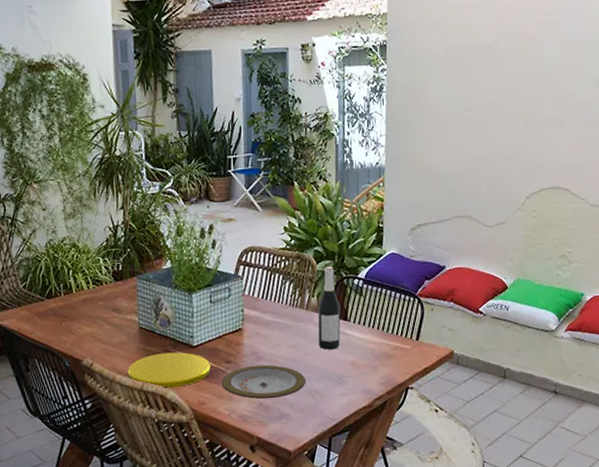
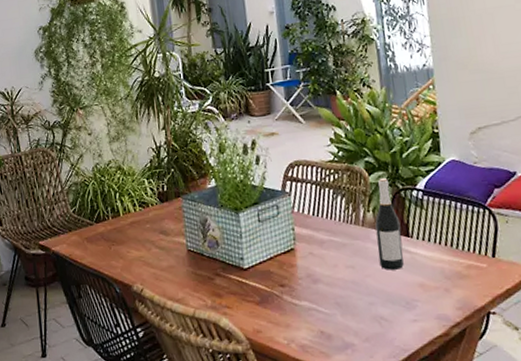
plate: present [127,352,211,388] -> none [178,275,264,315]
plate: present [221,364,305,399] -> none [276,287,369,327]

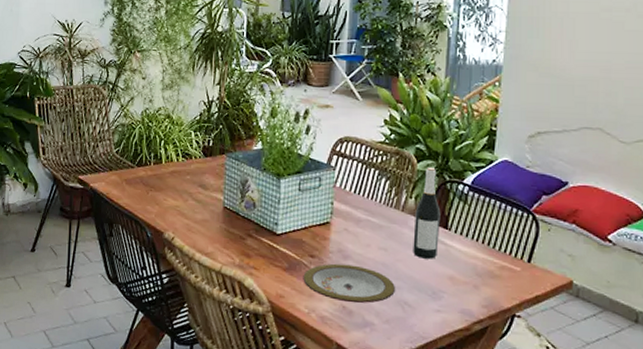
plate: none [276,287,369,327] -> present [303,263,395,303]

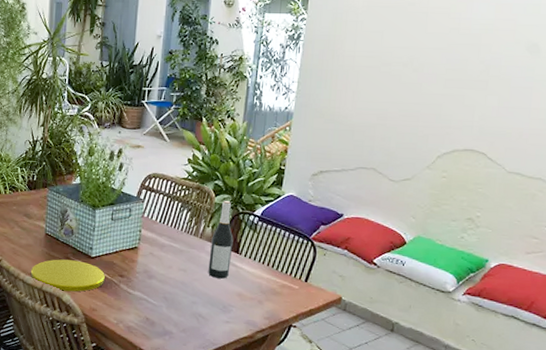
plate: none [207,236,293,275] -> present [30,259,105,292]
plate: present [303,263,395,303] -> none [113,282,192,316]

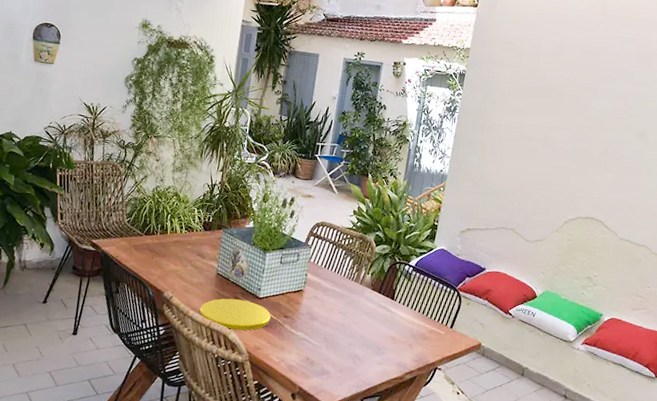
wine bottle: present [208,200,234,279] -> none [365,250,390,323]

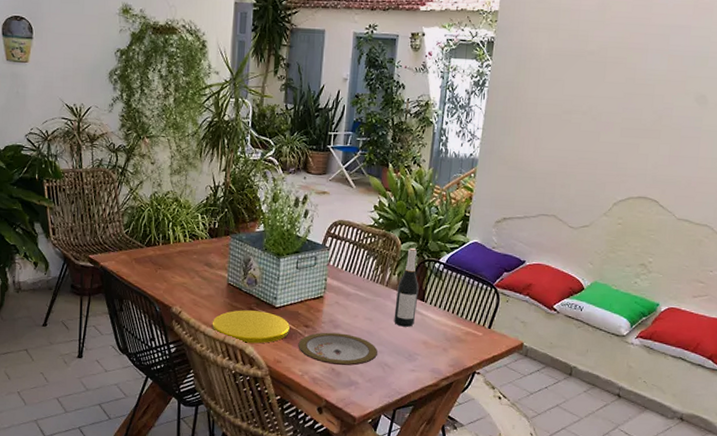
plate: none [277,323,349,356] -> present [298,332,378,366]
wine bottle: none [365,250,390,323] -> present [394,247,419,327]

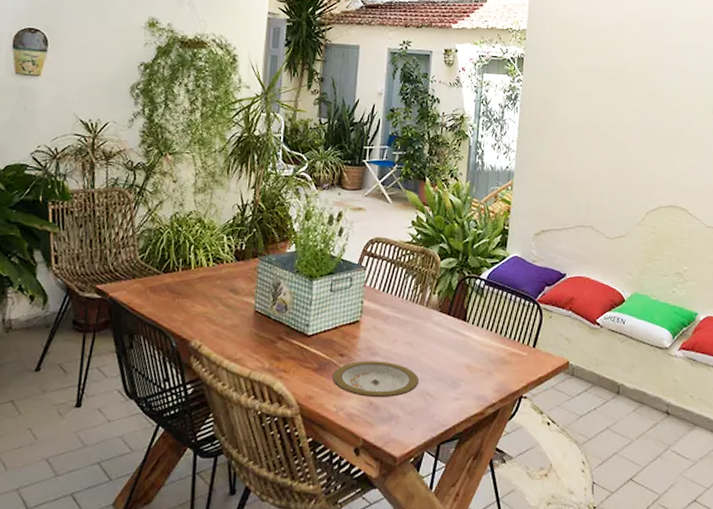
plate: present [212,310,290,344] -> none [235,340,323,378]
wine bottle: present [394,247,419,327] -> none [435,264,460,350]

